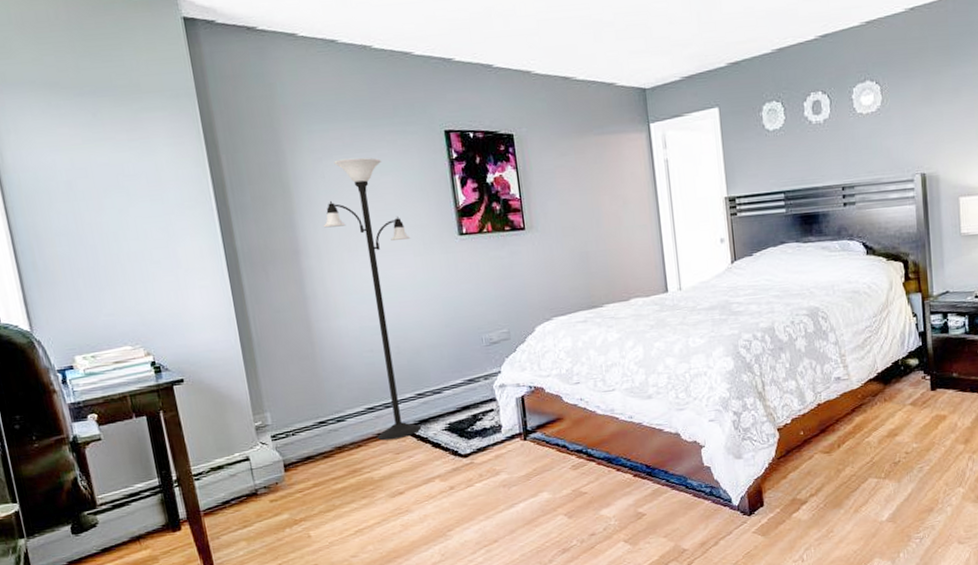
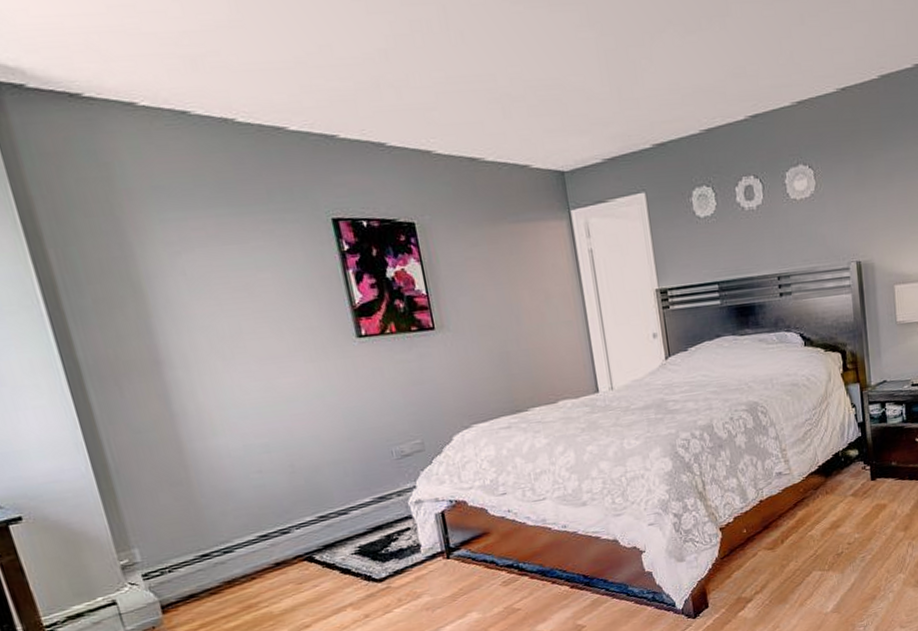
floor lamp: present [323,157,422,441] -> none [188,250,327,571]

